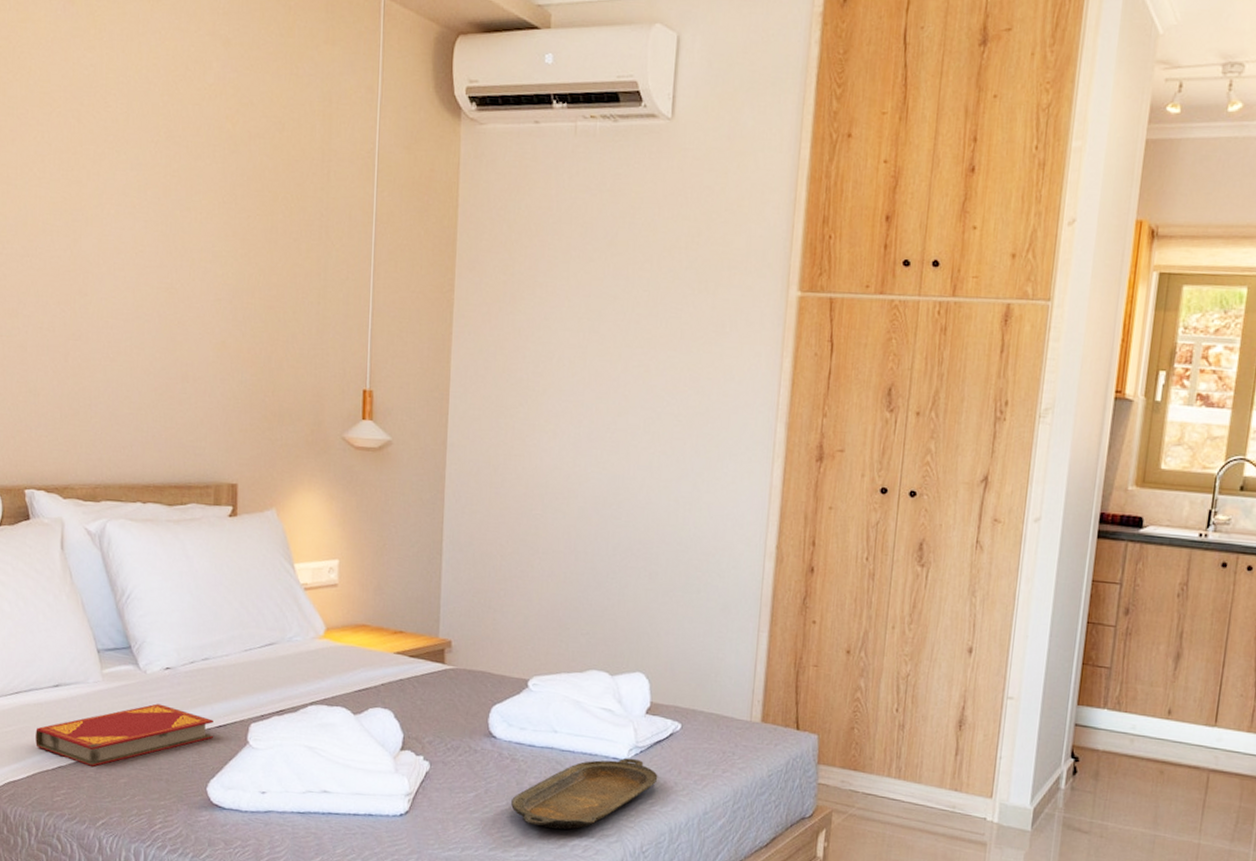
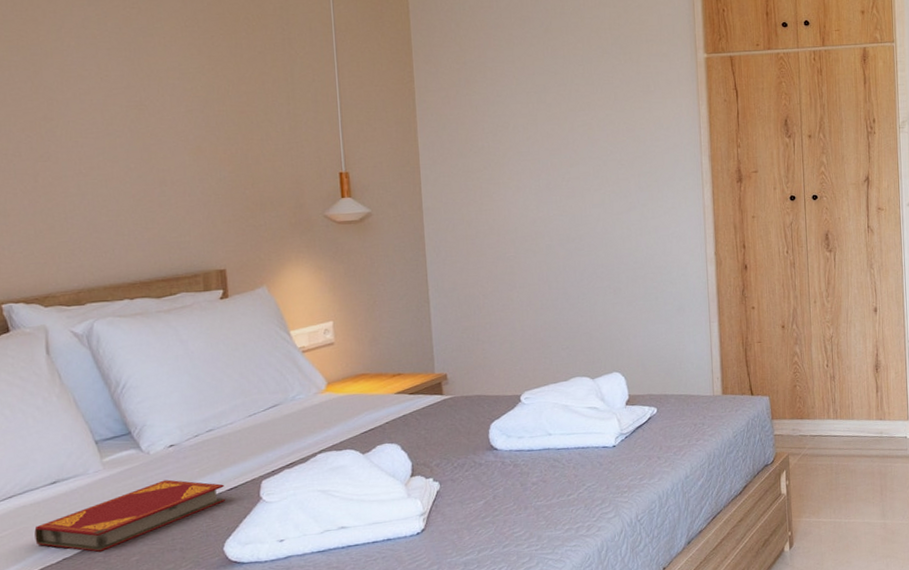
serving tray: present [511,758,658,830] -> none [518,444,643,518]

